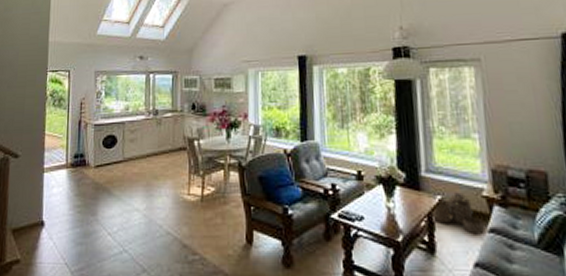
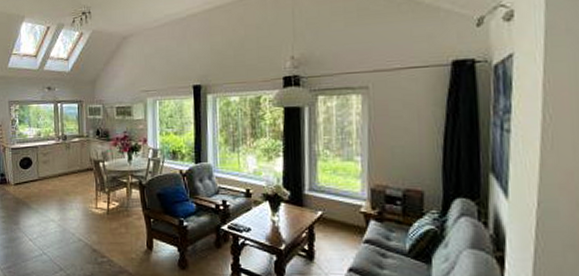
woven basket: present [430,192,485,235] -> none [311,208,361,245]

